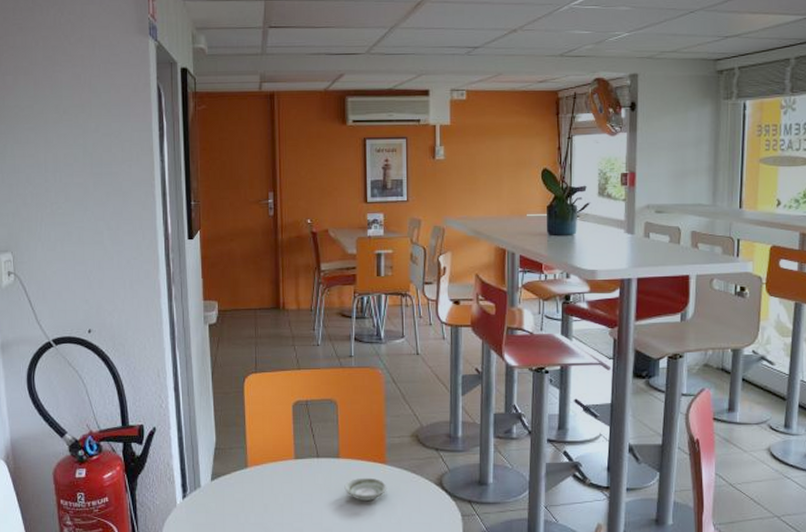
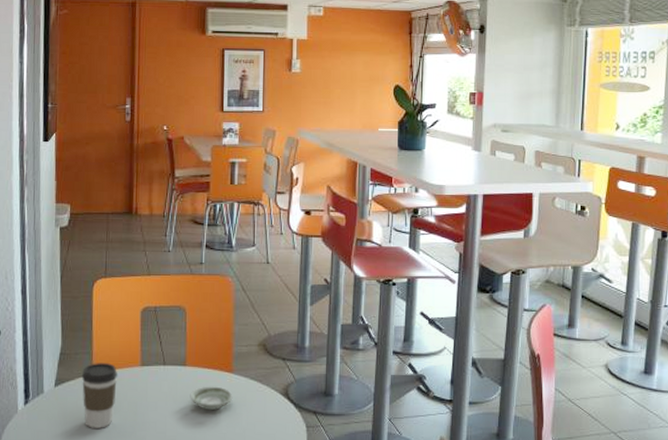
coffee cup: none [236,457,273,520] -> present [81,363,118,428]

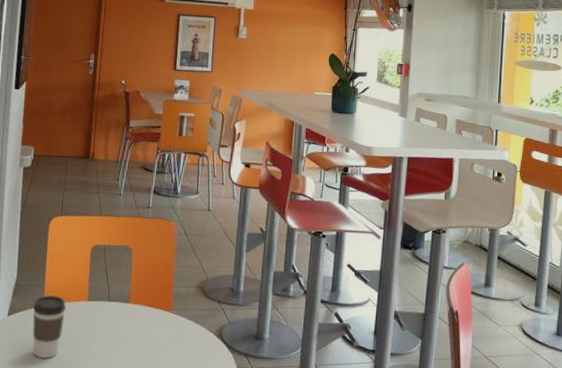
saucer: present [190,386,233,410] -> none [131,323,171,347]

